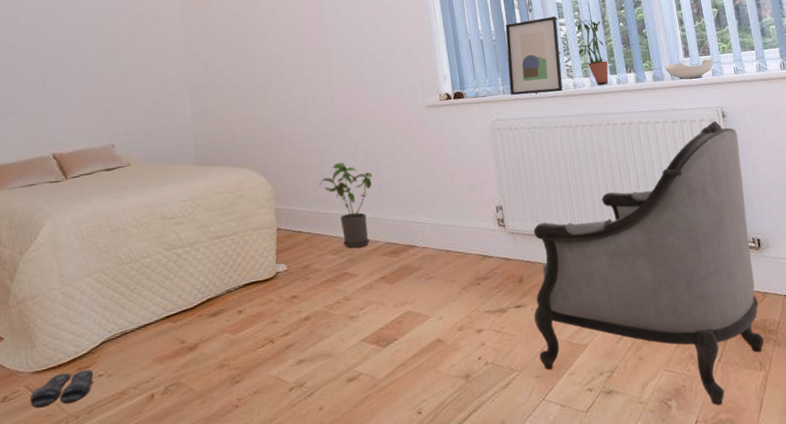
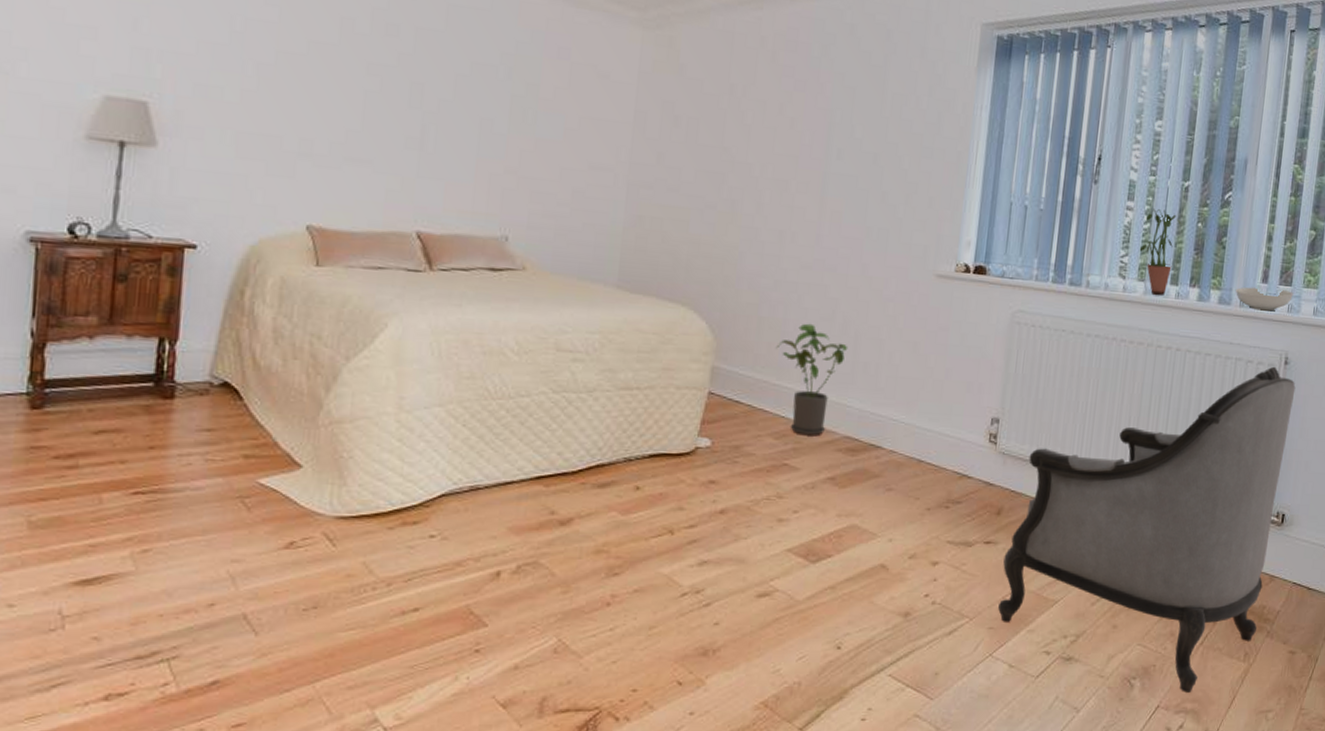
slippers: present [31,369,95,408] -> none [327,525,422,565]
picture frame: present [505,15,563,96] -> none [1044,192,1126,293]

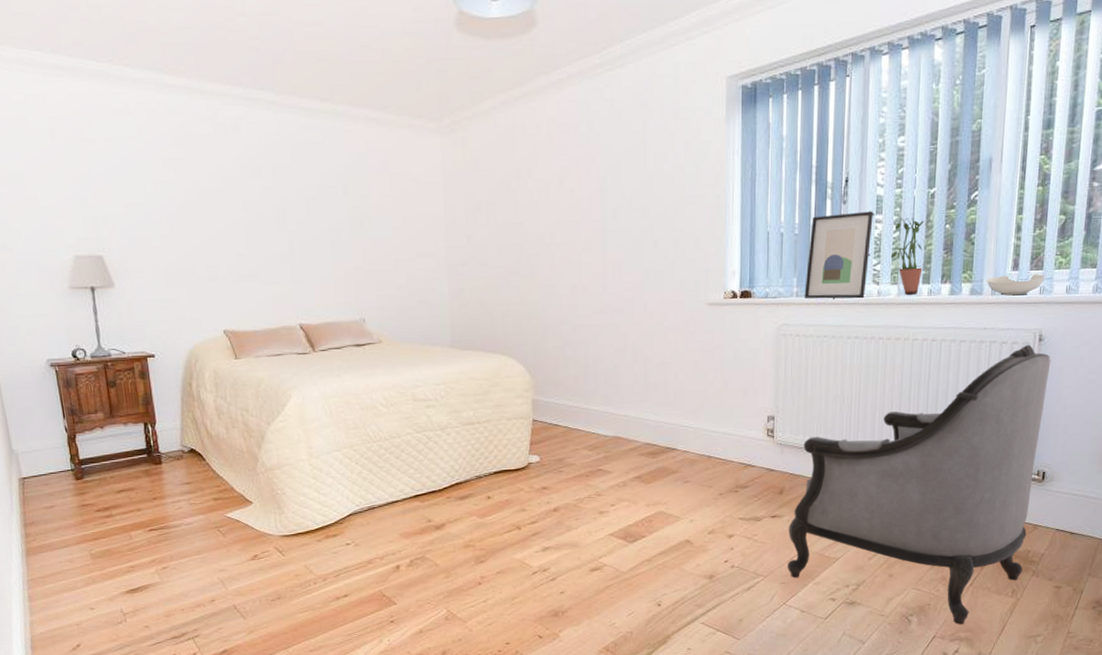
house plant: present [776,323,847,437] -> none [581,357,639,446]
picture frame: none [1044,192,1126,293] -> present [804,210,875,300]

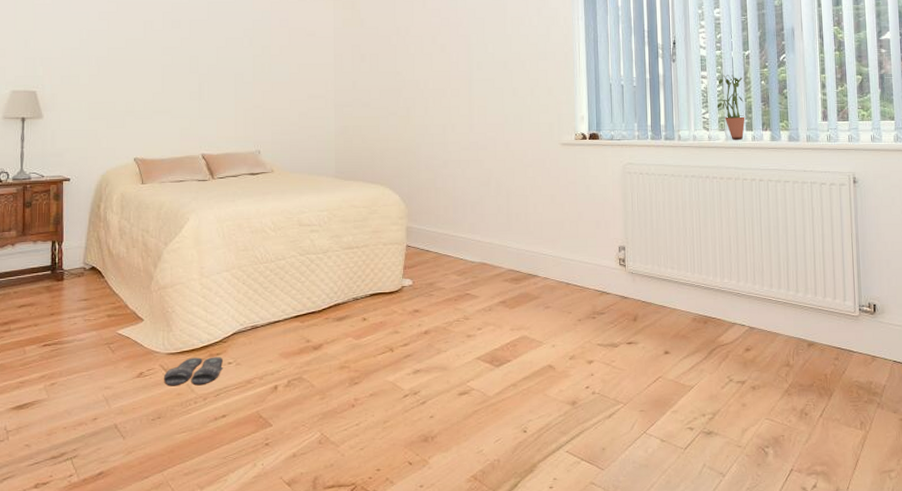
slippers: none [280,538,342,568] -> present [164,357,224,386]
armchair: present [788,344,1051,624] -> none [644,185,868,457]
picture frame: present [804,210,875,300] -> none [645,67,700,143]
bowl: present [986,273,1045,296] -> none [801,124,851,143]

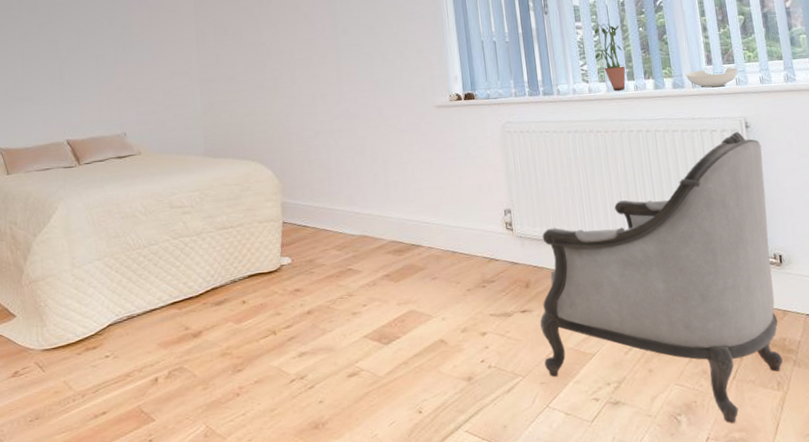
slippers: present [164,357,224,386] -> none [40,350,101,385]
armchair: none [644,185,868,457] -> present [540,131,783,423]
bowl: none [801,124,851,143] -> present [685,67,738,88]

